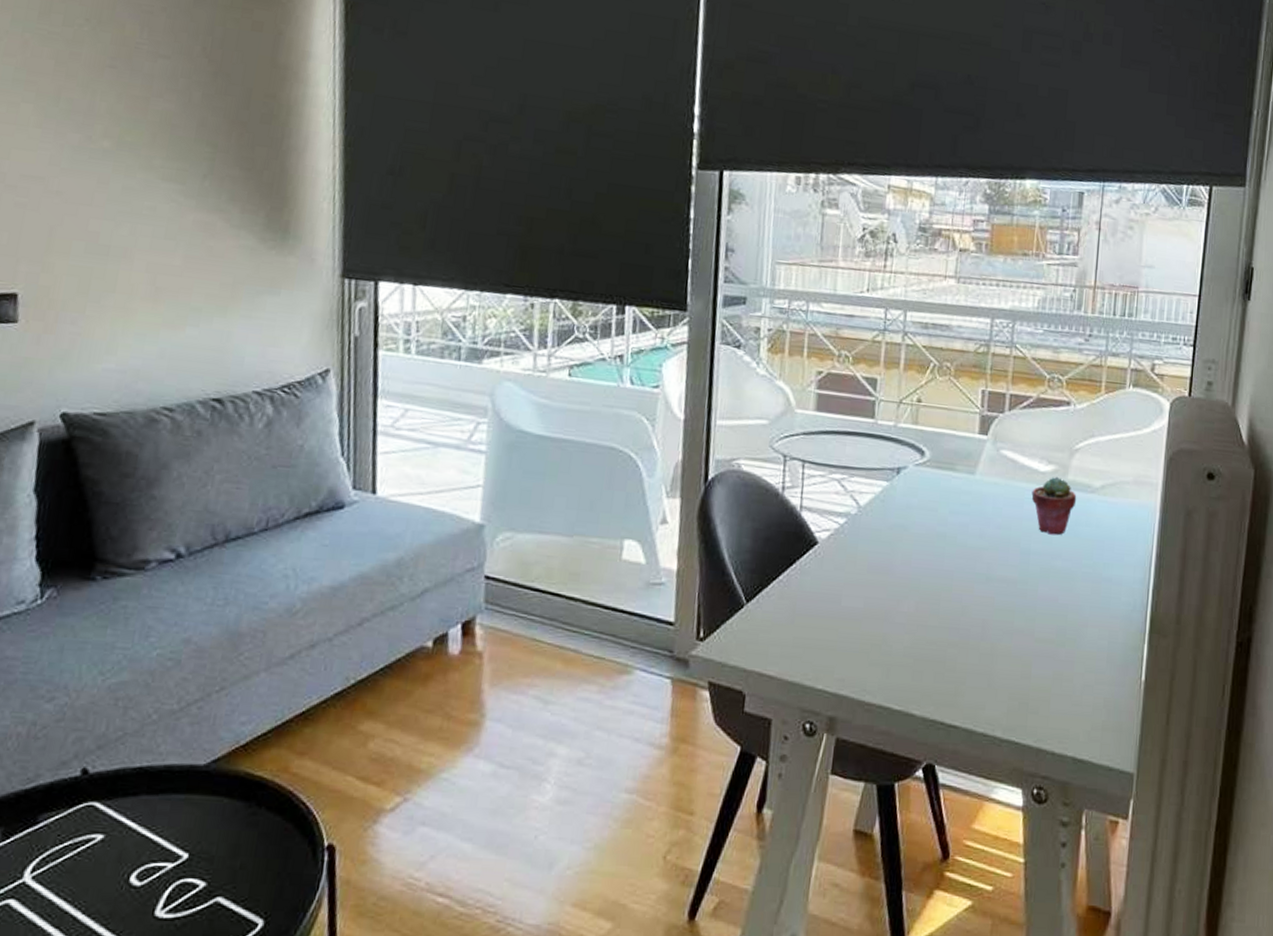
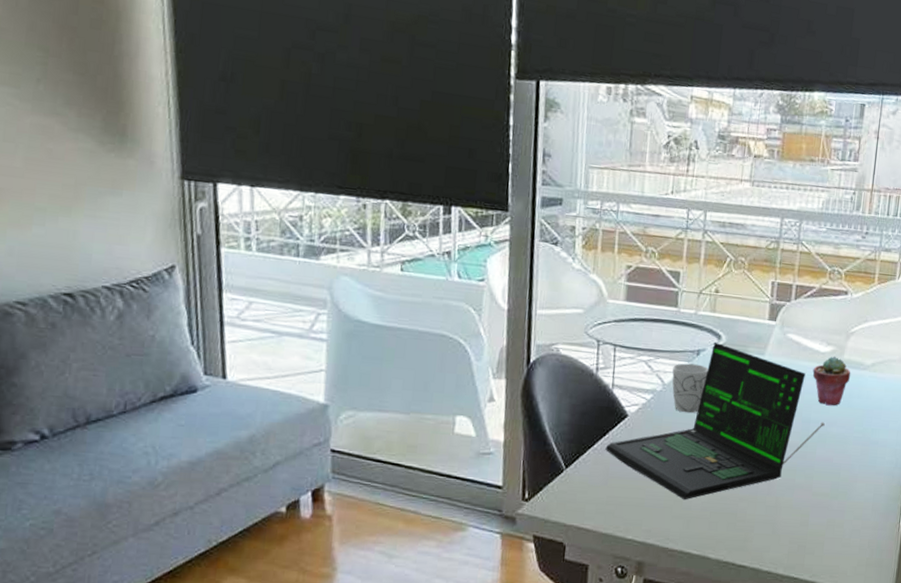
laptop: none [792,458,1048,644] -> present [605,342,825,500]
mug: none [868,482,910,541] -> present [672,363,709,413]

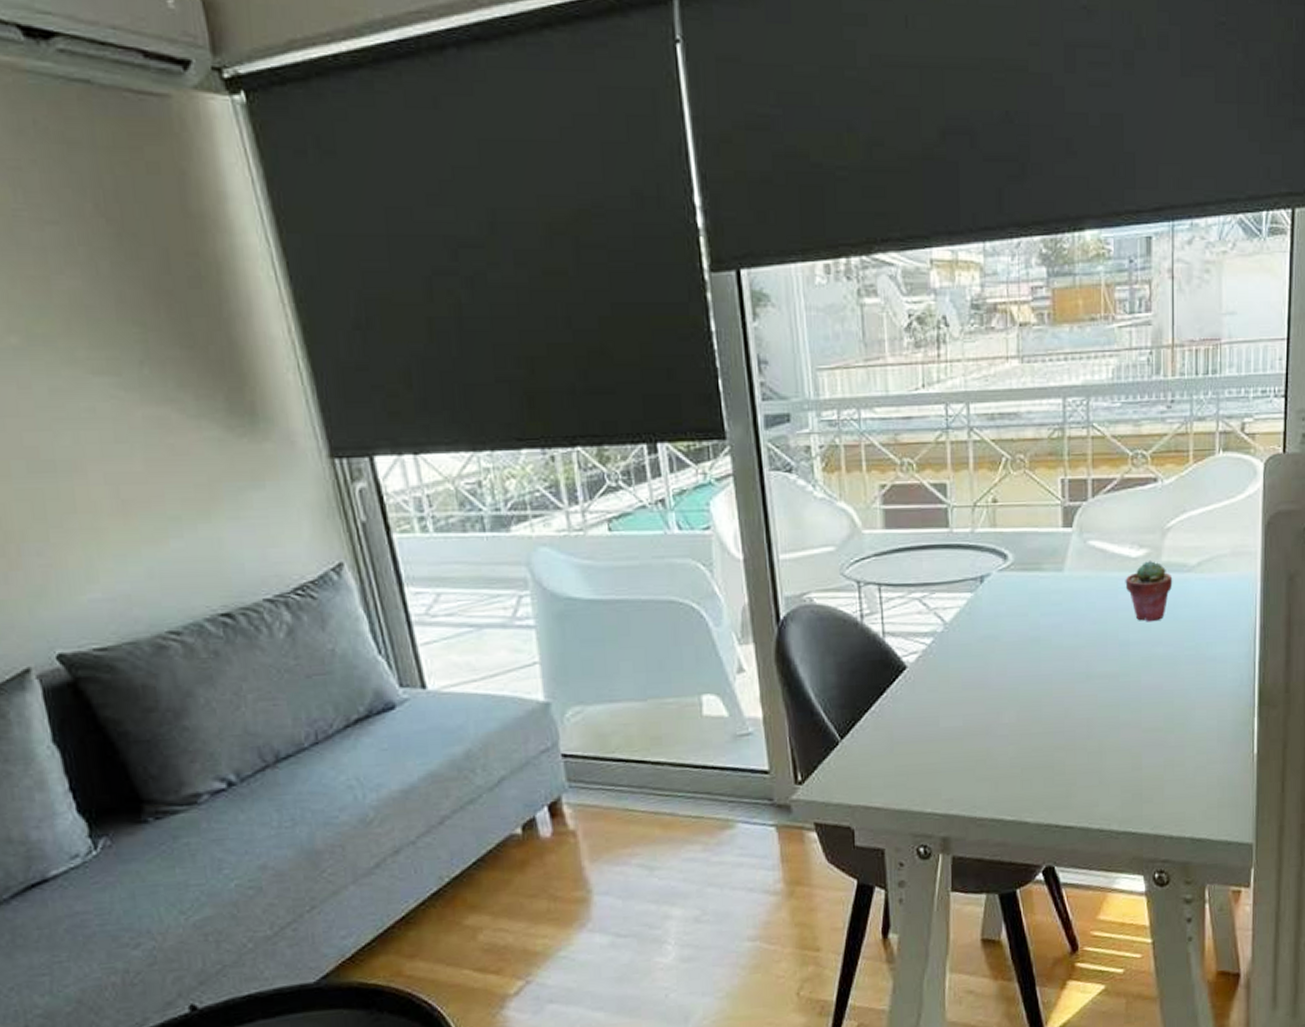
laptop: present [605,342,825,500] -> none [885,563,1148,759]
mug: present [672,363,709,413] -> none [953,593,997,655]

